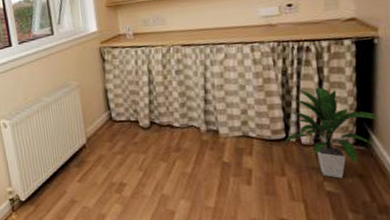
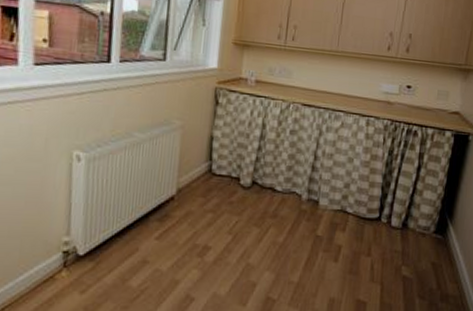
indoor plant: present [281,87,381,179] -> none [374,171,460,264]

